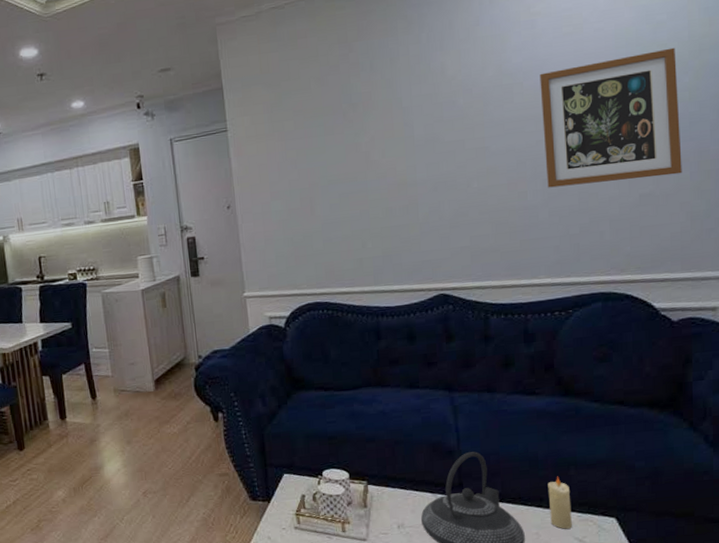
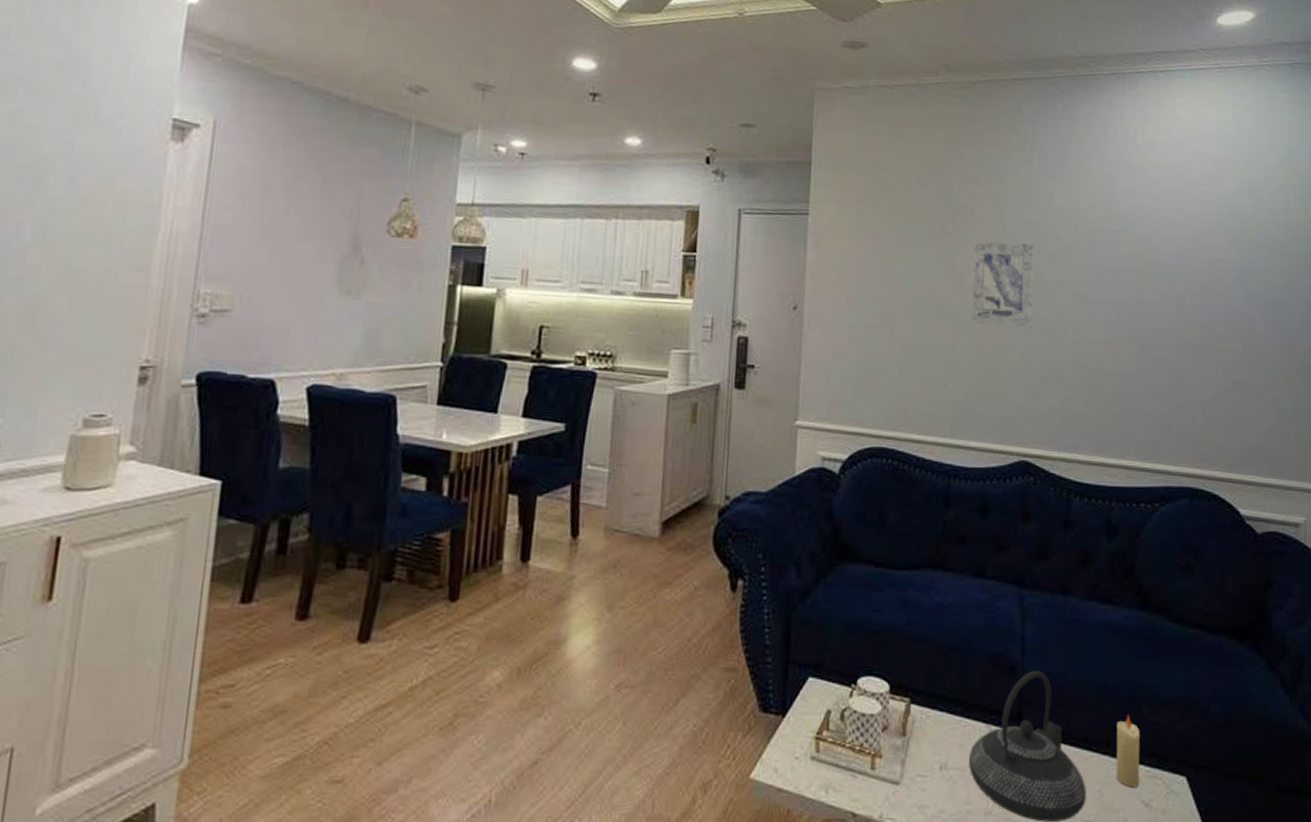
wall art: none [375,112,437,191] -> present [971,240,1035,327]
wall art: present [539,47,682,188] -> none [1144,226,1274,365]

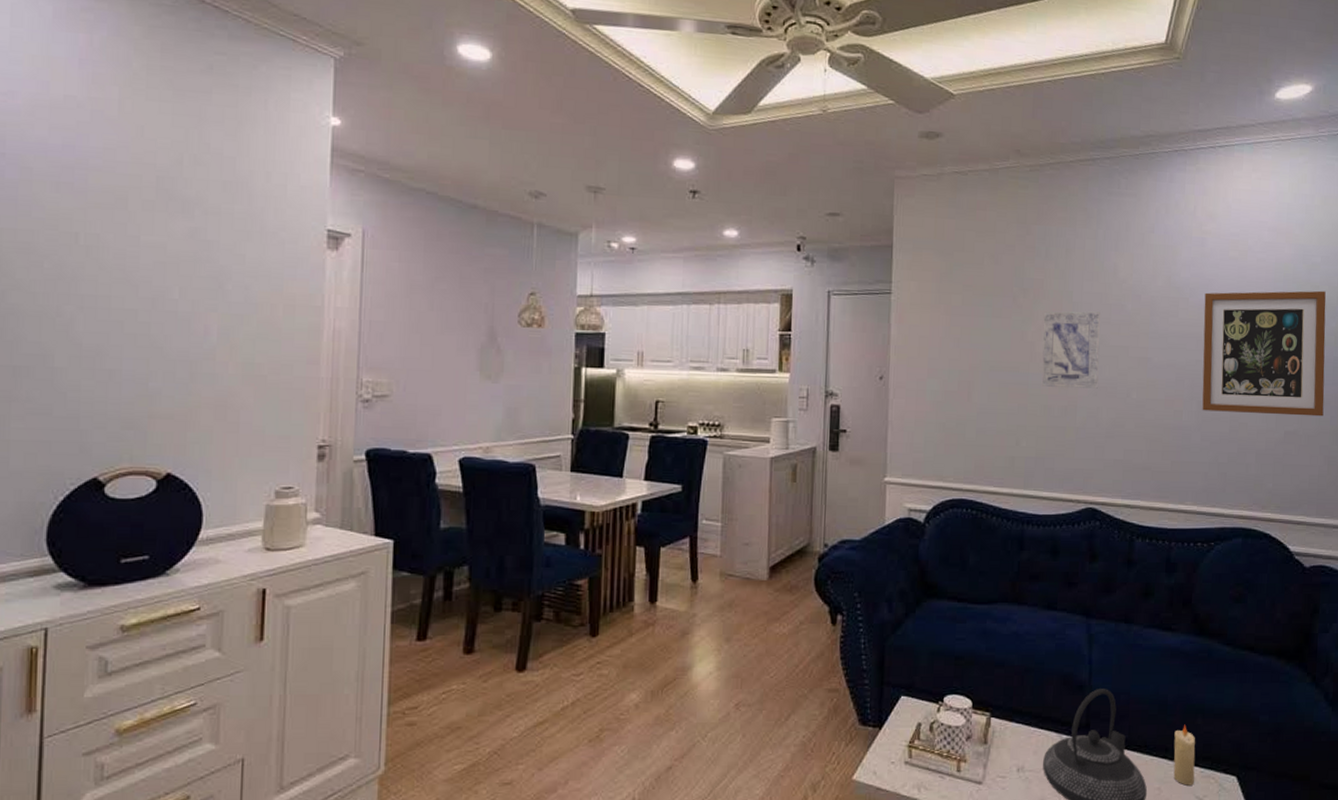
wall art: none [1144,226,1274,365] -> present [1202,290,1326,417]

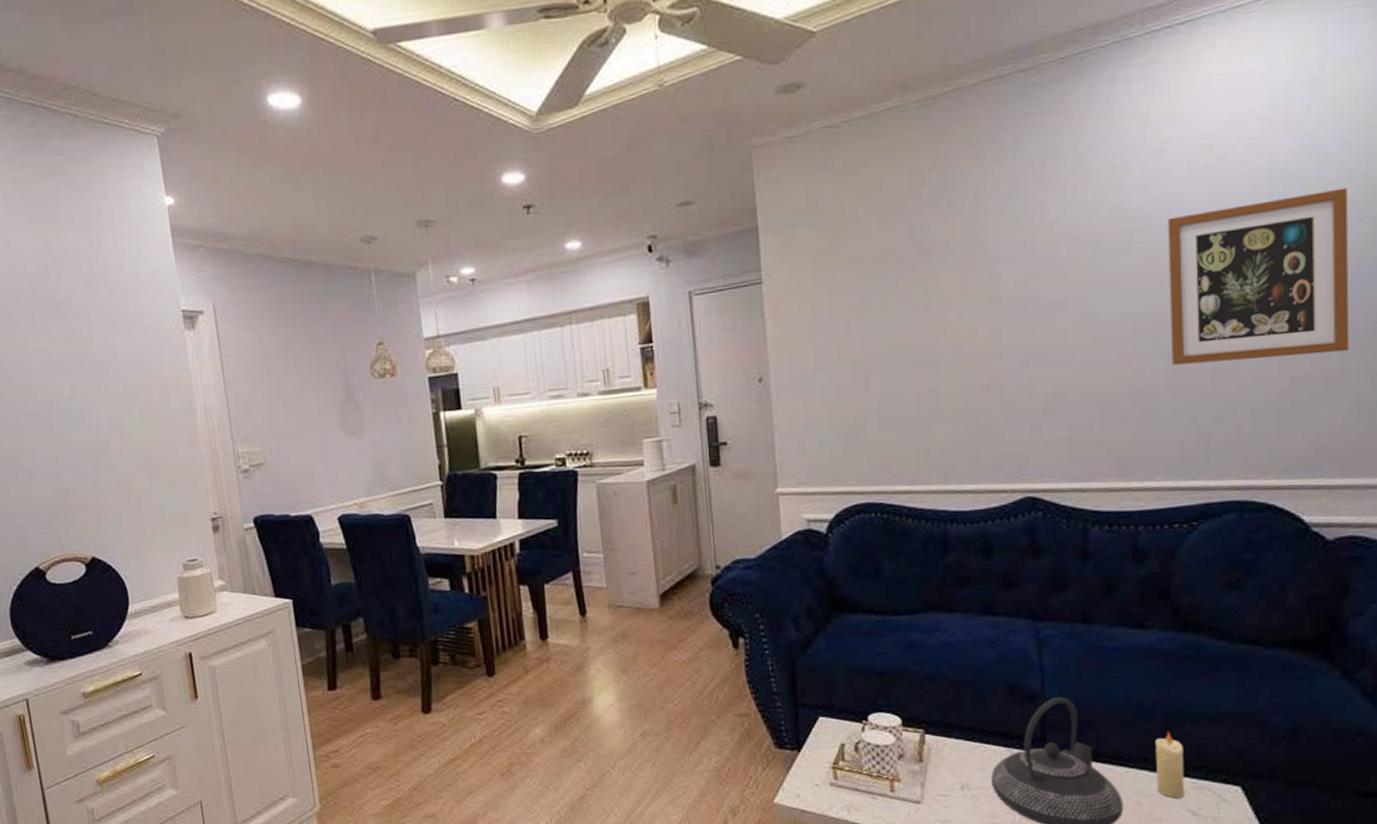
wall art: present [1042,311,1100,389] -> none [951,264,1029,364]

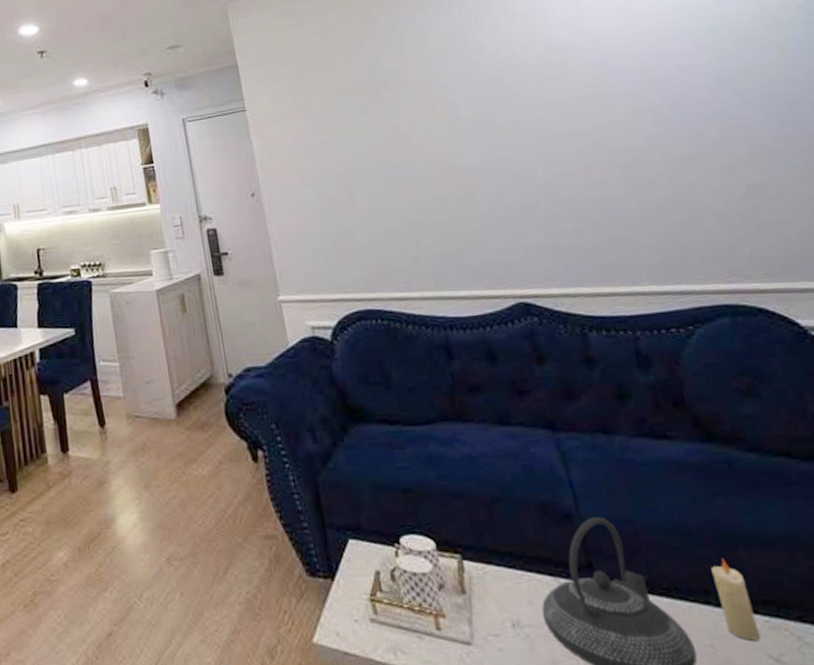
wall art: present [1167,187,1350,366] -> none [594,21,793,177]

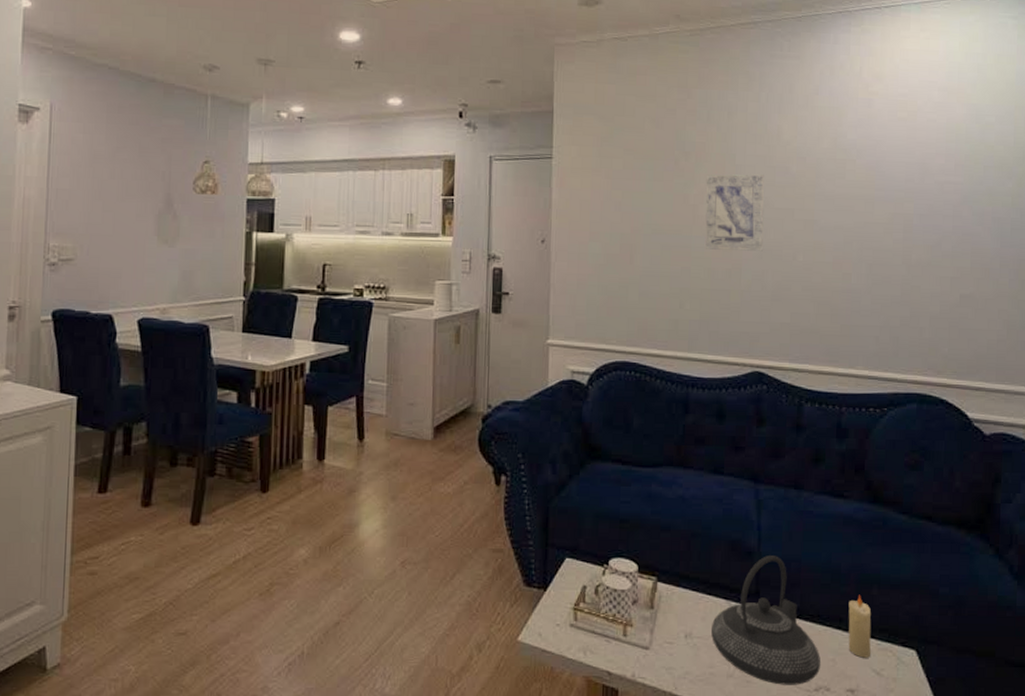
wall art: none [412,91,495,178] -> present [705,174,764,251]

